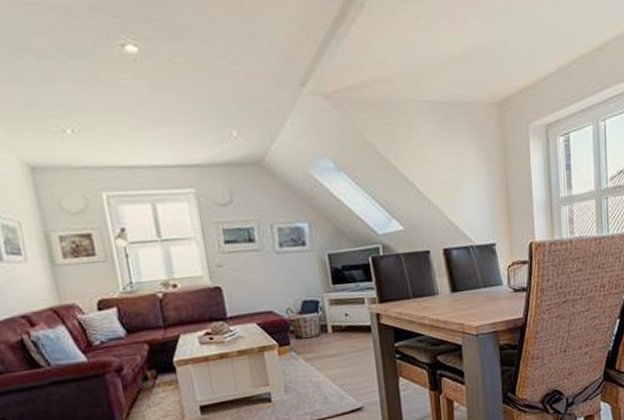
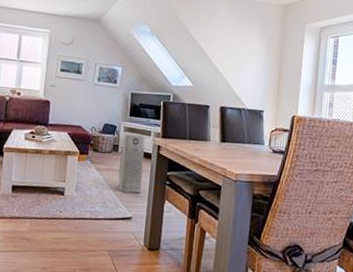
air purifier: none [329,305,368,380] -> present [118,134,145,194]

